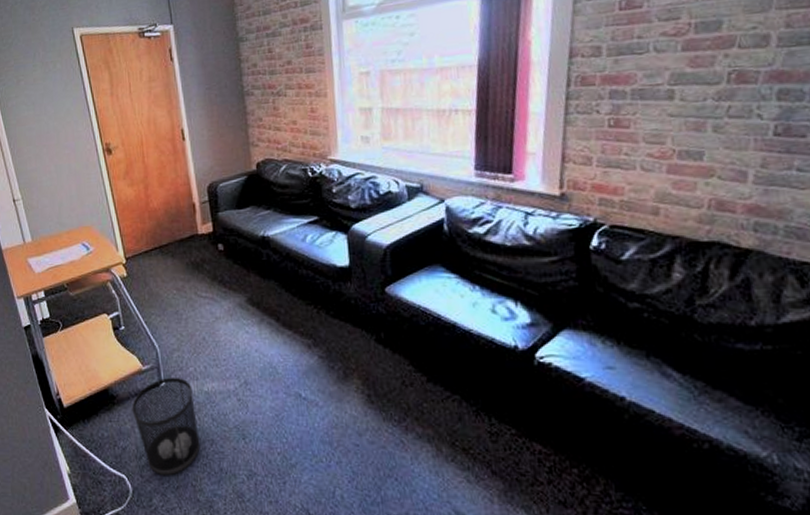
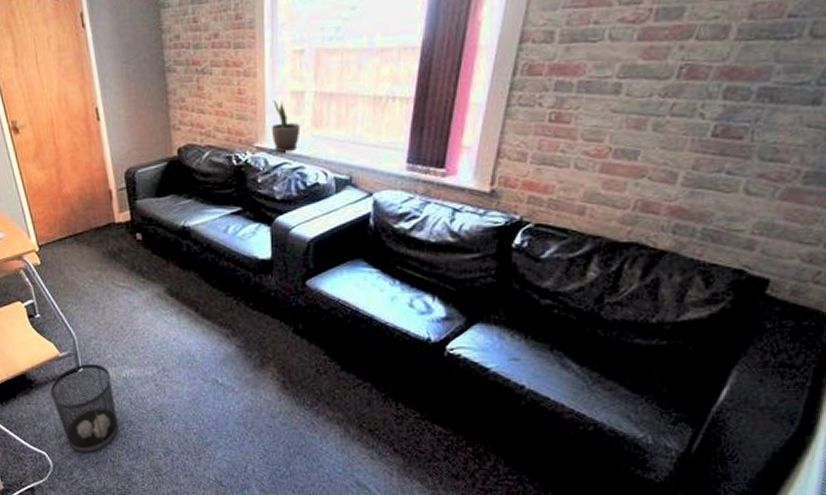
potted plant: none [343,116,371,164] -> present [272,100,301,153]

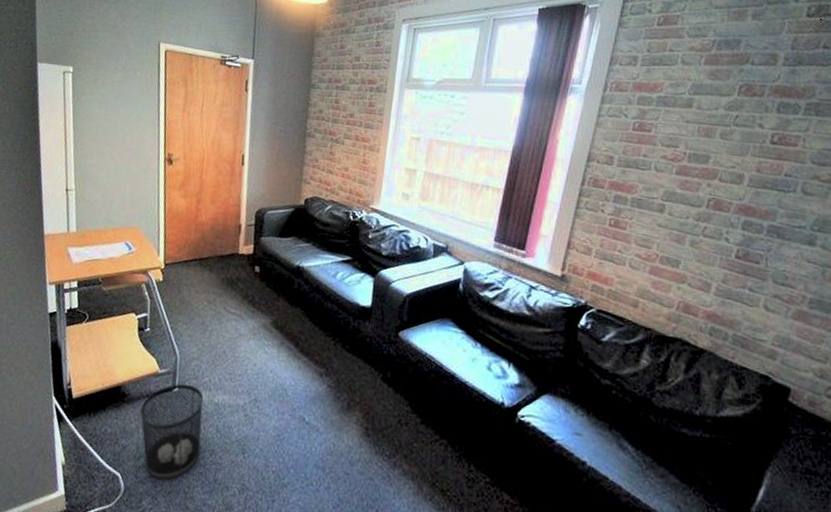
potted plant: present [272,100,301,153] -> none [385,173,410,217]

